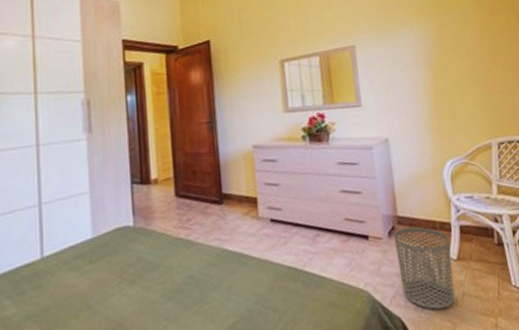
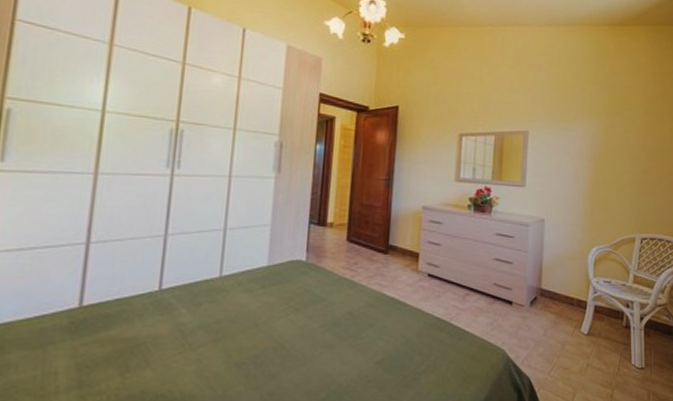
waste bin: present [393,226,455,310] -> none [534,300,583,376]

